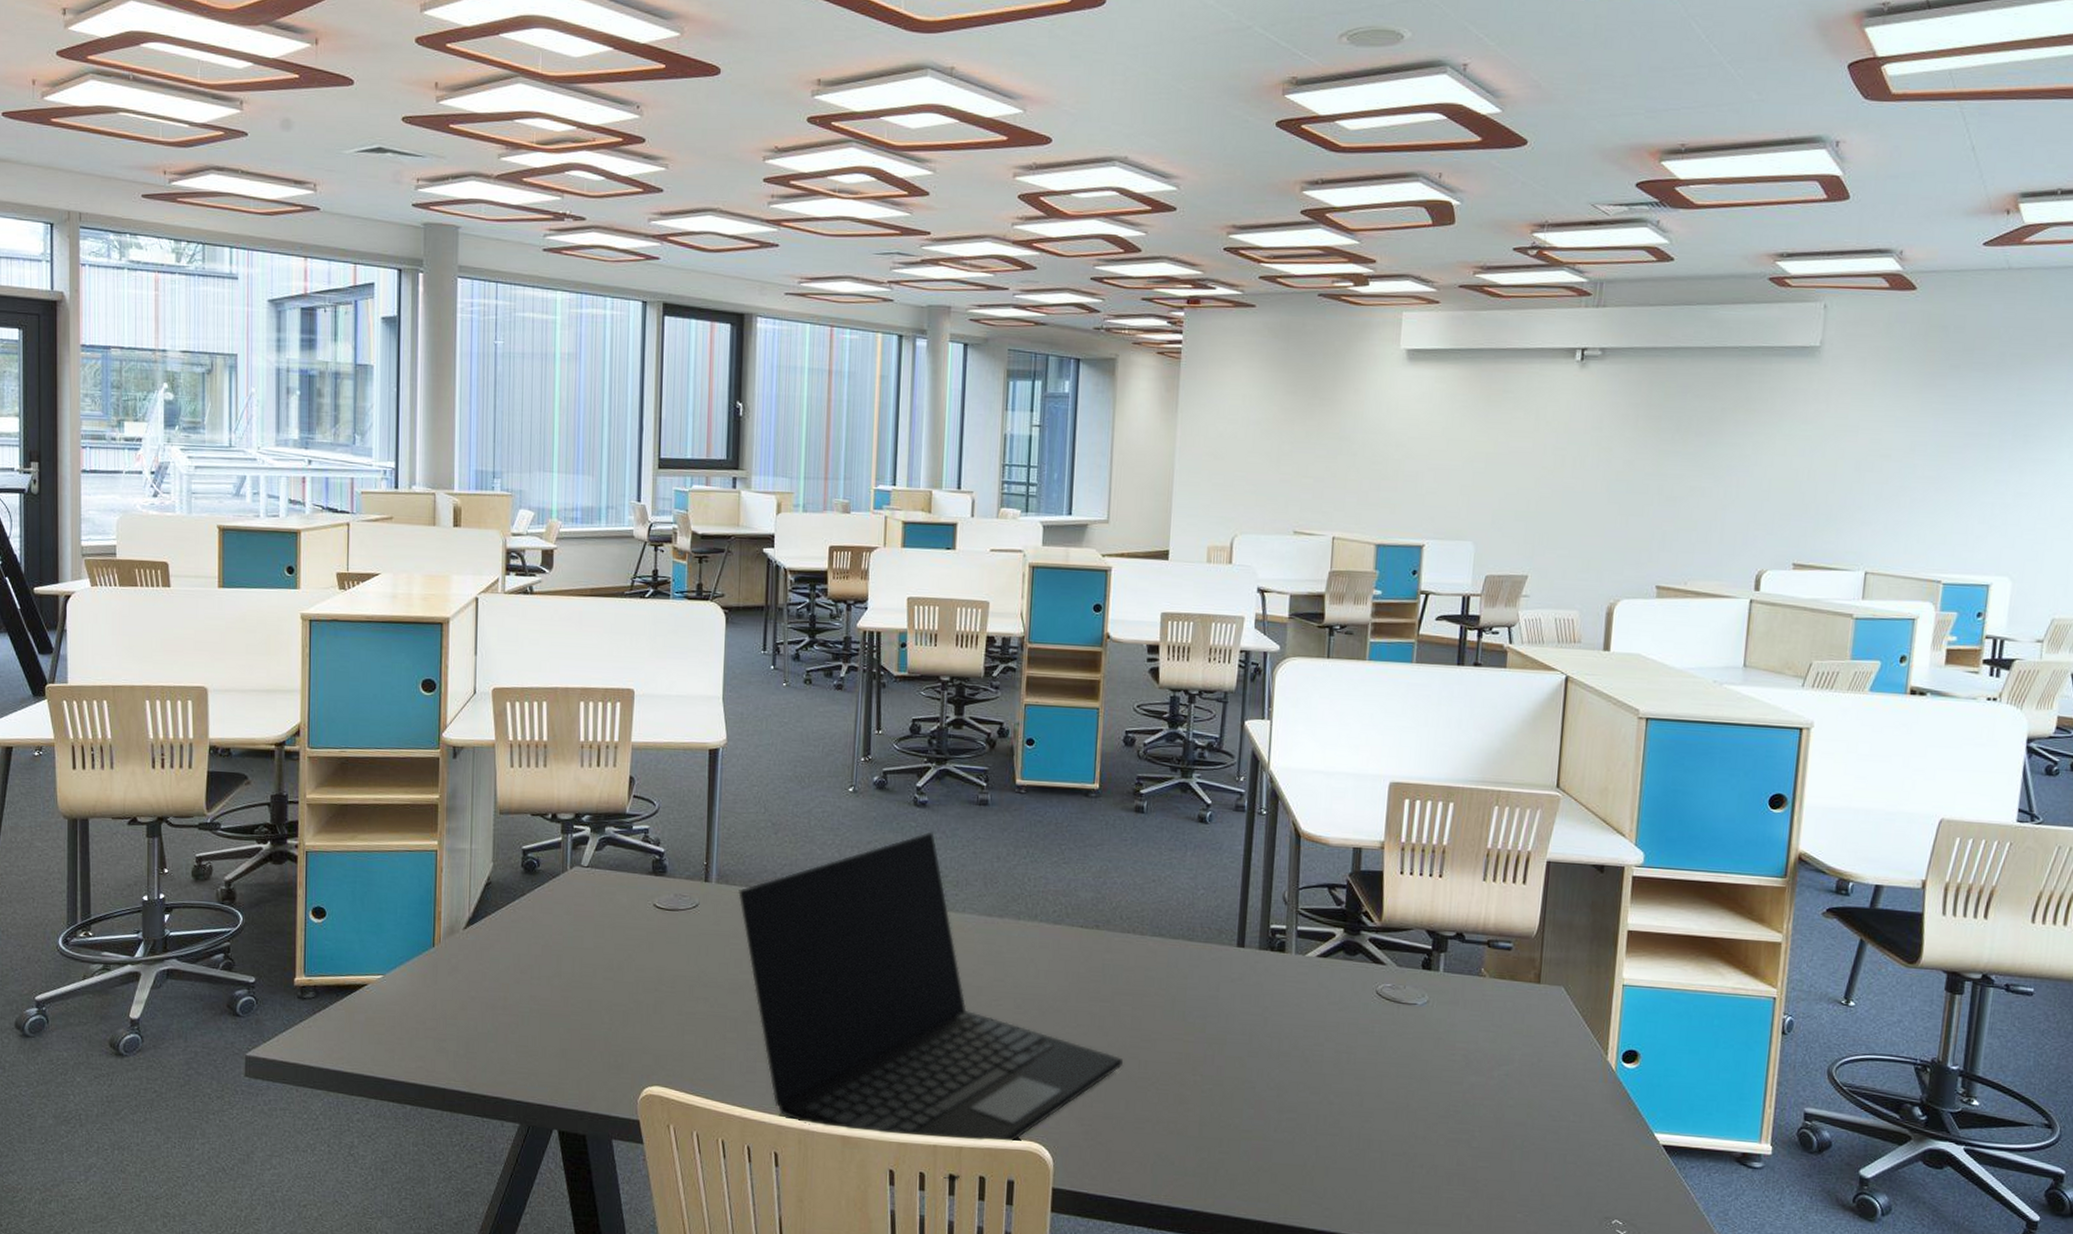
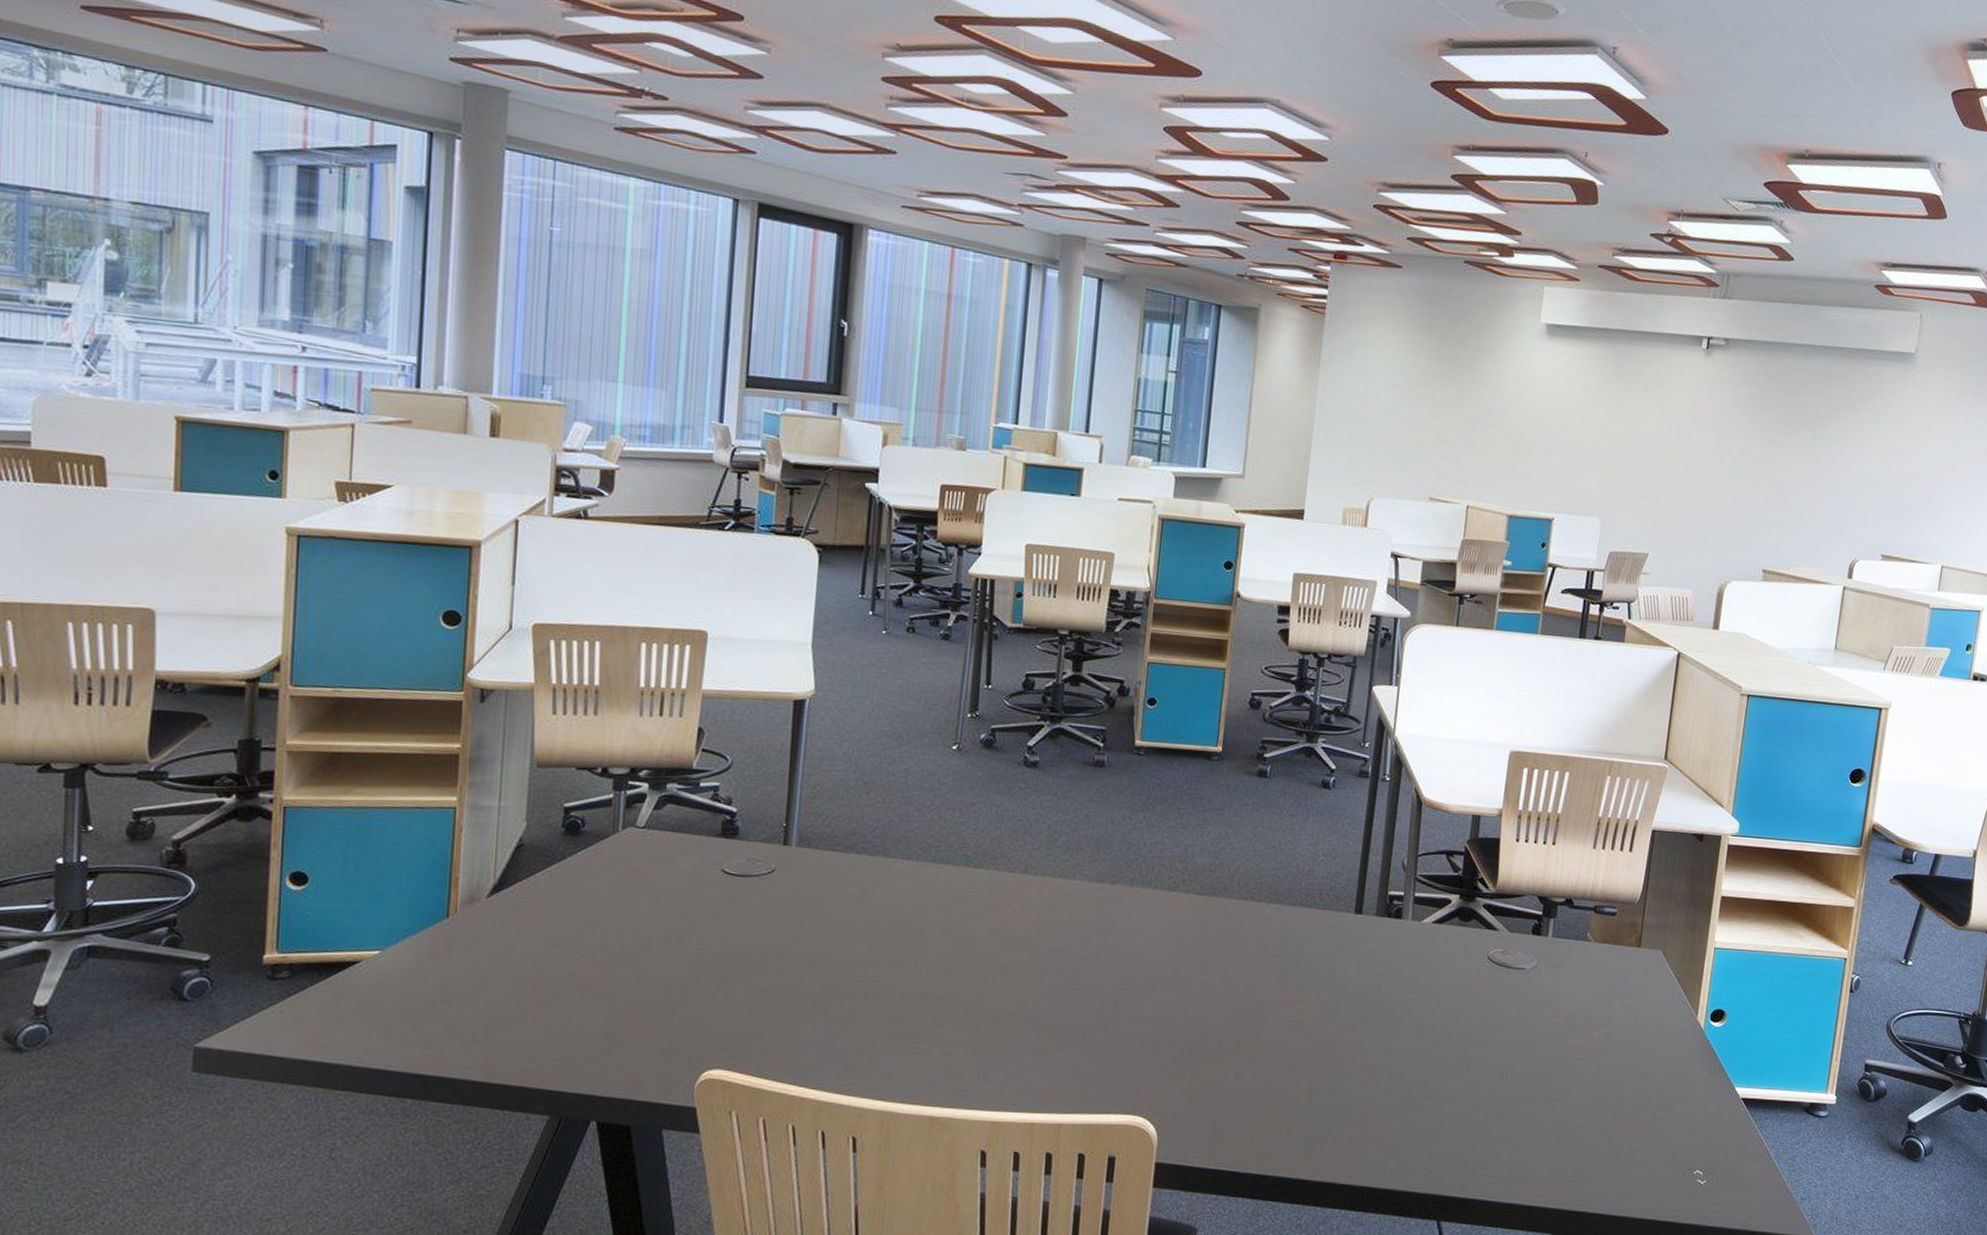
laptop: present [738,831,1124,1182] -> none [822,793,1235,1160]

